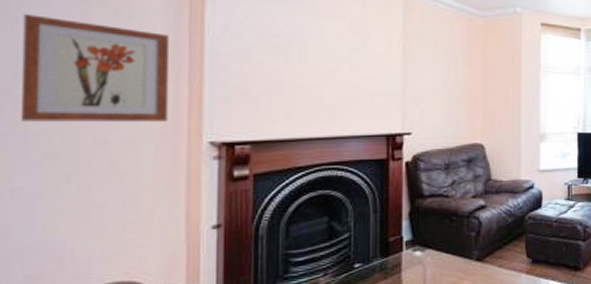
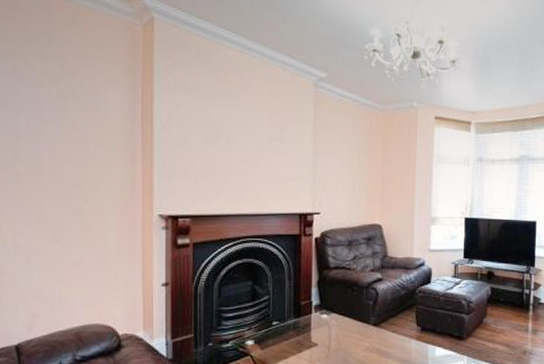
wall art: present [20,14,170,122] -> none [18,106,127,197]

